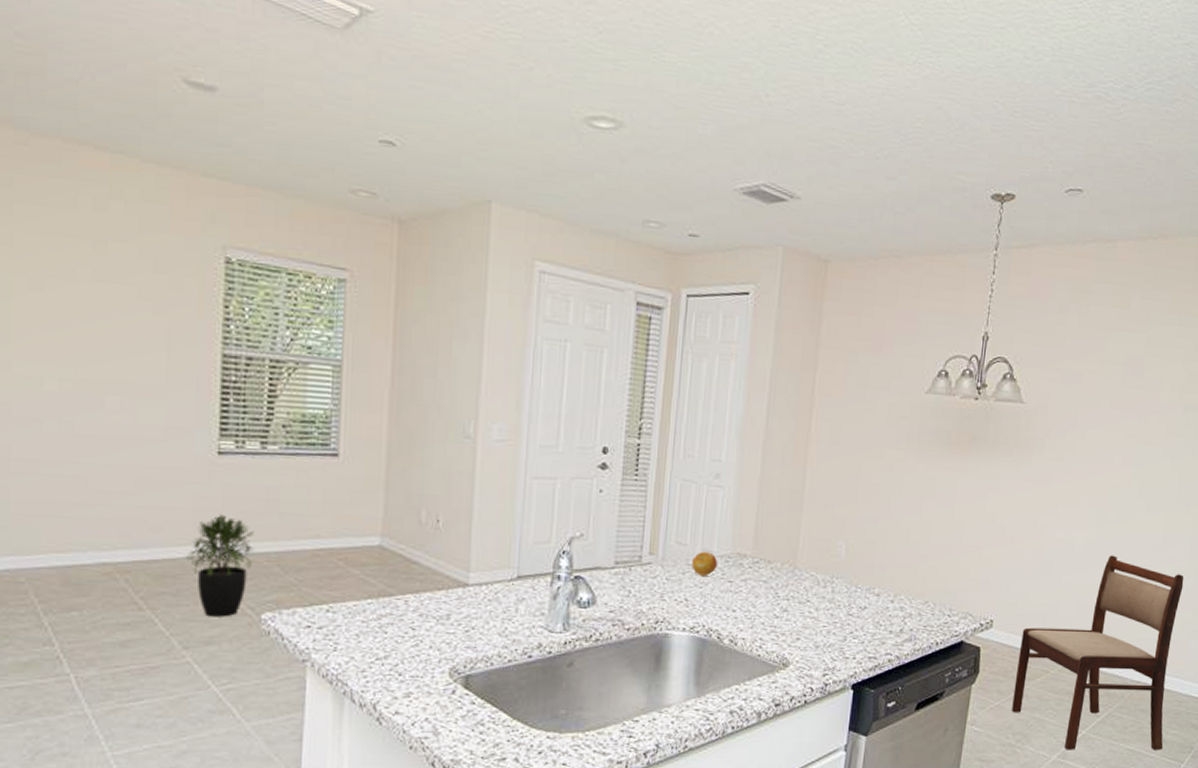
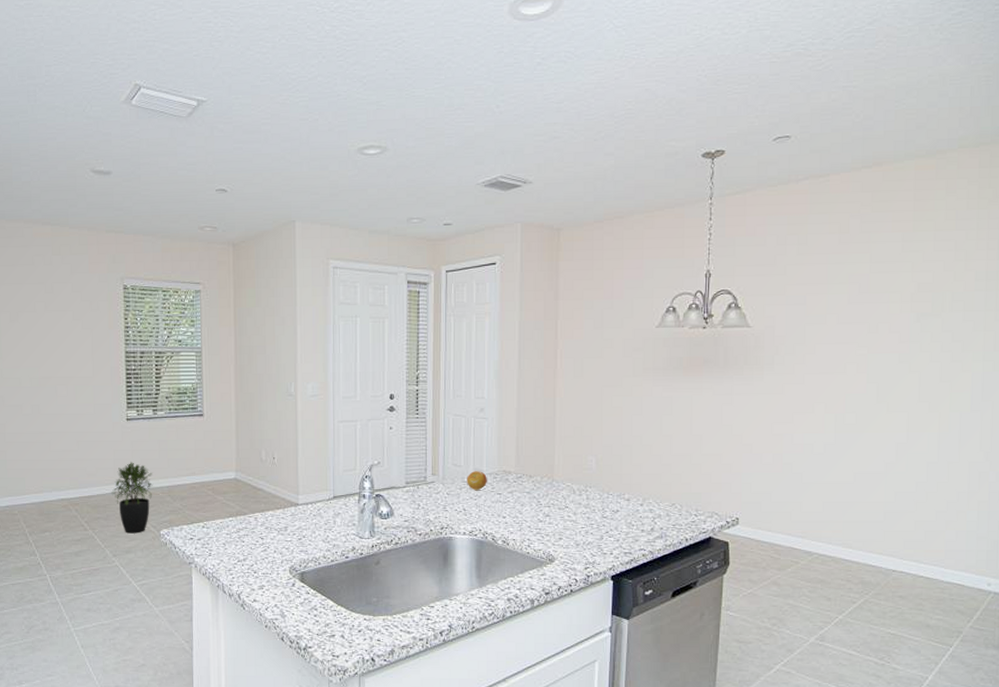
dining chair: present [1012,555,1184,750] -> none [765,455,934,634]

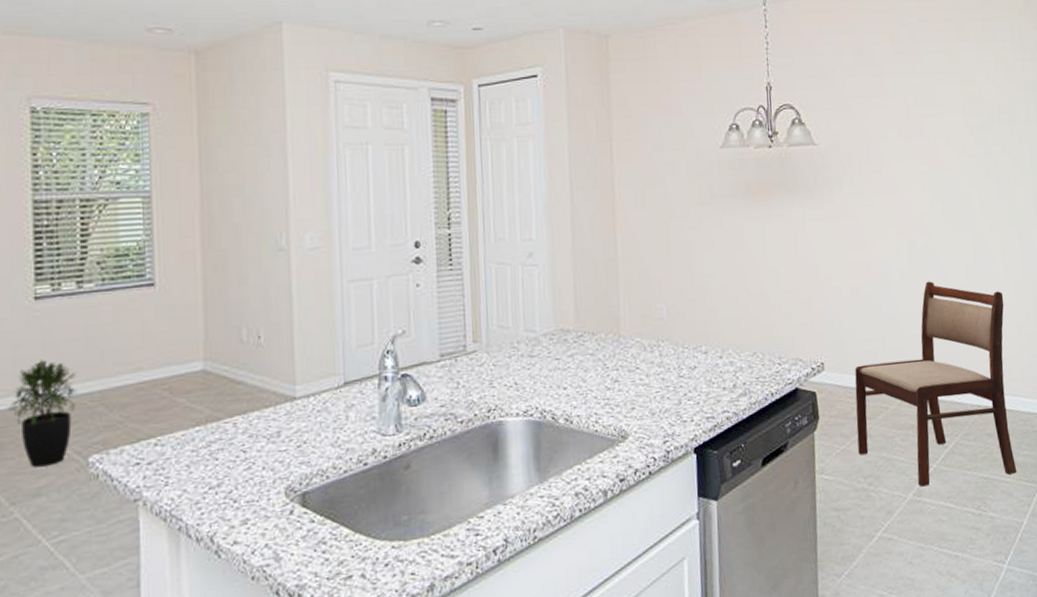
fruit: present [467,471,487,490] -> none [516,332,542,357]
dining chair: none [765,455,934,634] -> present [855,281,1017,487]

